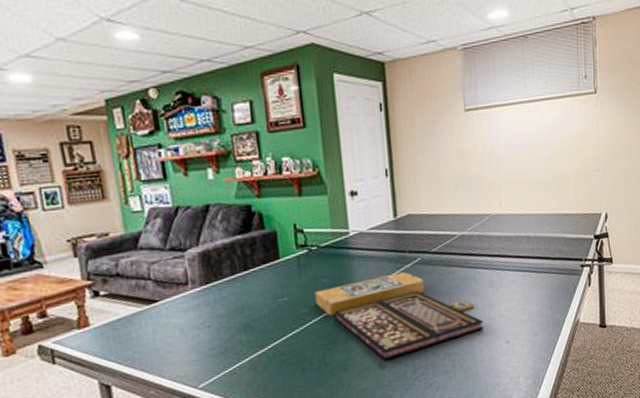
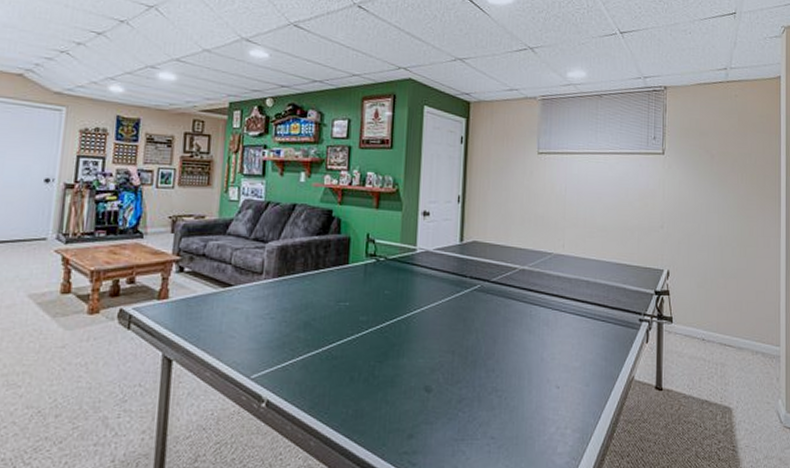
board game: present [314,272,484,361] -> none [374,296,535,384]

